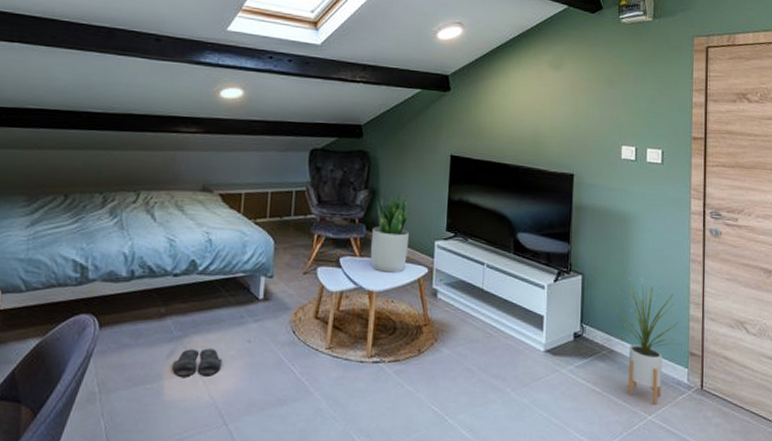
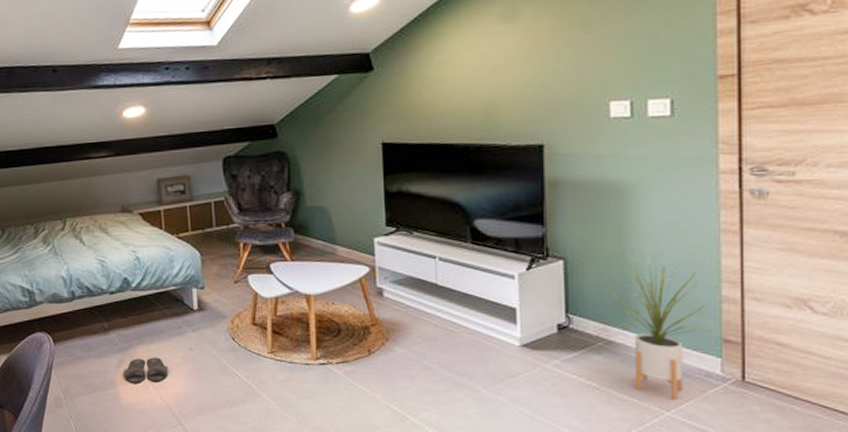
picture frame: none [242,161,278,189] -> present [157,175,193,205]
planter: present [370,193,411,273] -> none [300,191,344,275]

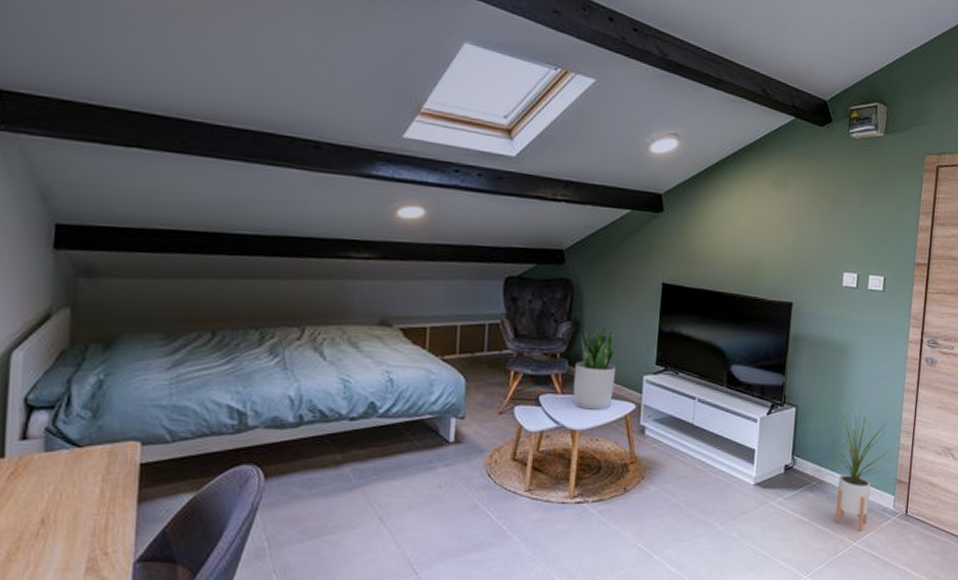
slippers: present [124,357,168,384] -> none [353,496,410,528]
picture frame: present [157,175,193,205] -> none [426,291,467,322]
planter: none [300,191,344,275] -> present [573,325,618,410]

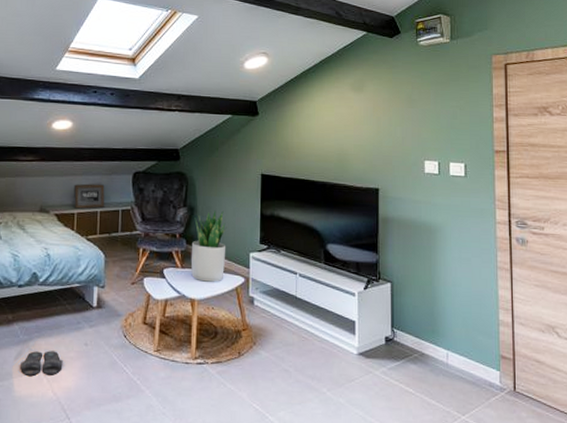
slippers: none [353,496,410,528] -> present [20,350,63,377]
picture frame: none [426,291,467,322] -> present [74,184,105,209]
house plant: present [823,411,890,531] -> none [419,288,492,405]

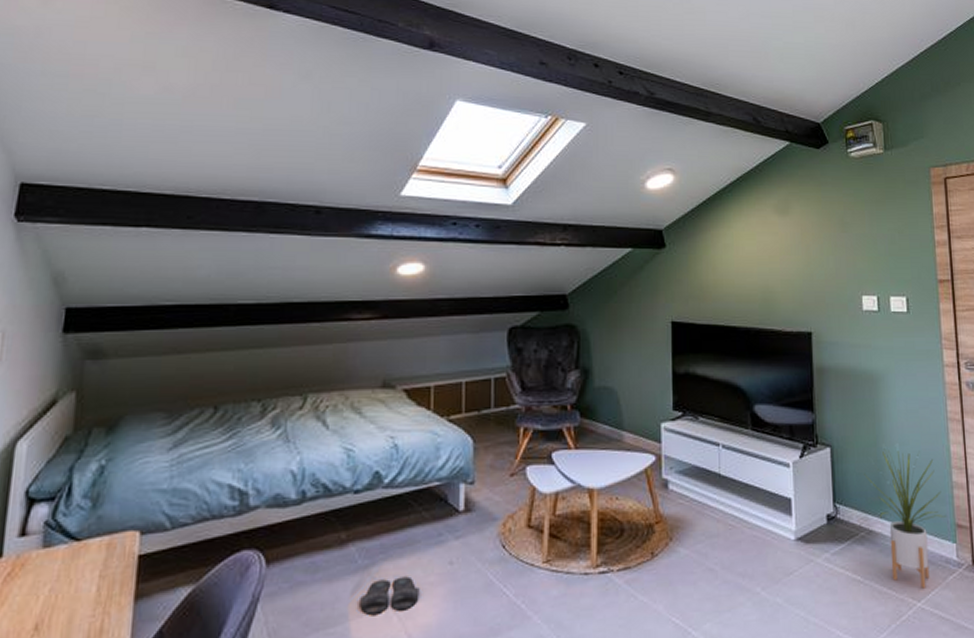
picture frame: present [74,184,105,209] -> none [430,345,471,380]
planter: present [190,210,227,282] -> none [586,371,631,465]
house plant: none [419,288,492,405] -> present [864,448,947,589]

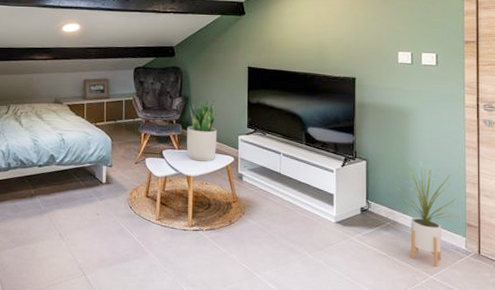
slippers: present [360,576,420,616] -> none [43,219,79,241]
picture frame: none [430,345,471,380] -> present [84,78,110,100]
planter: none [586,371,631,465] -> present [186,99,218,161]

